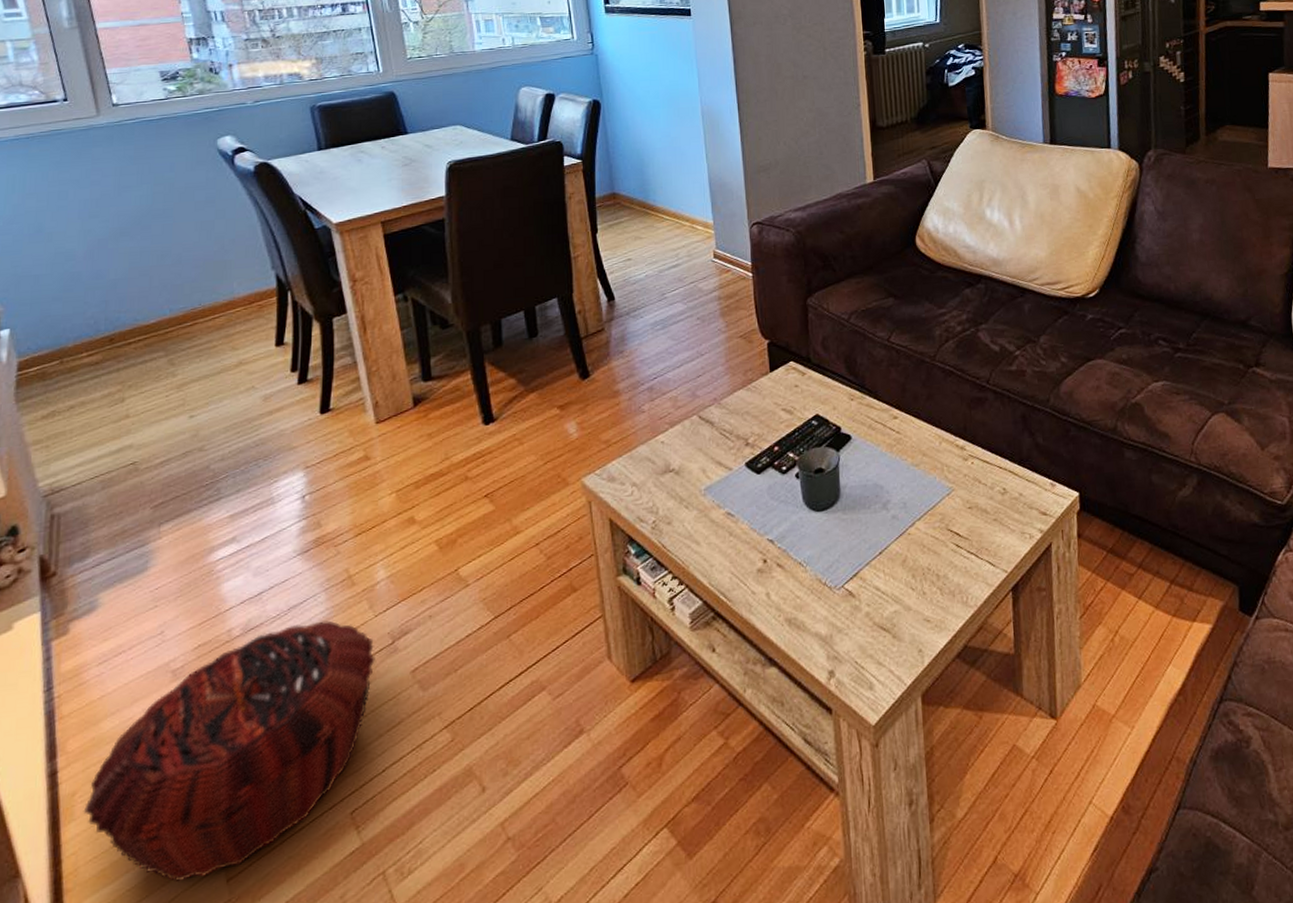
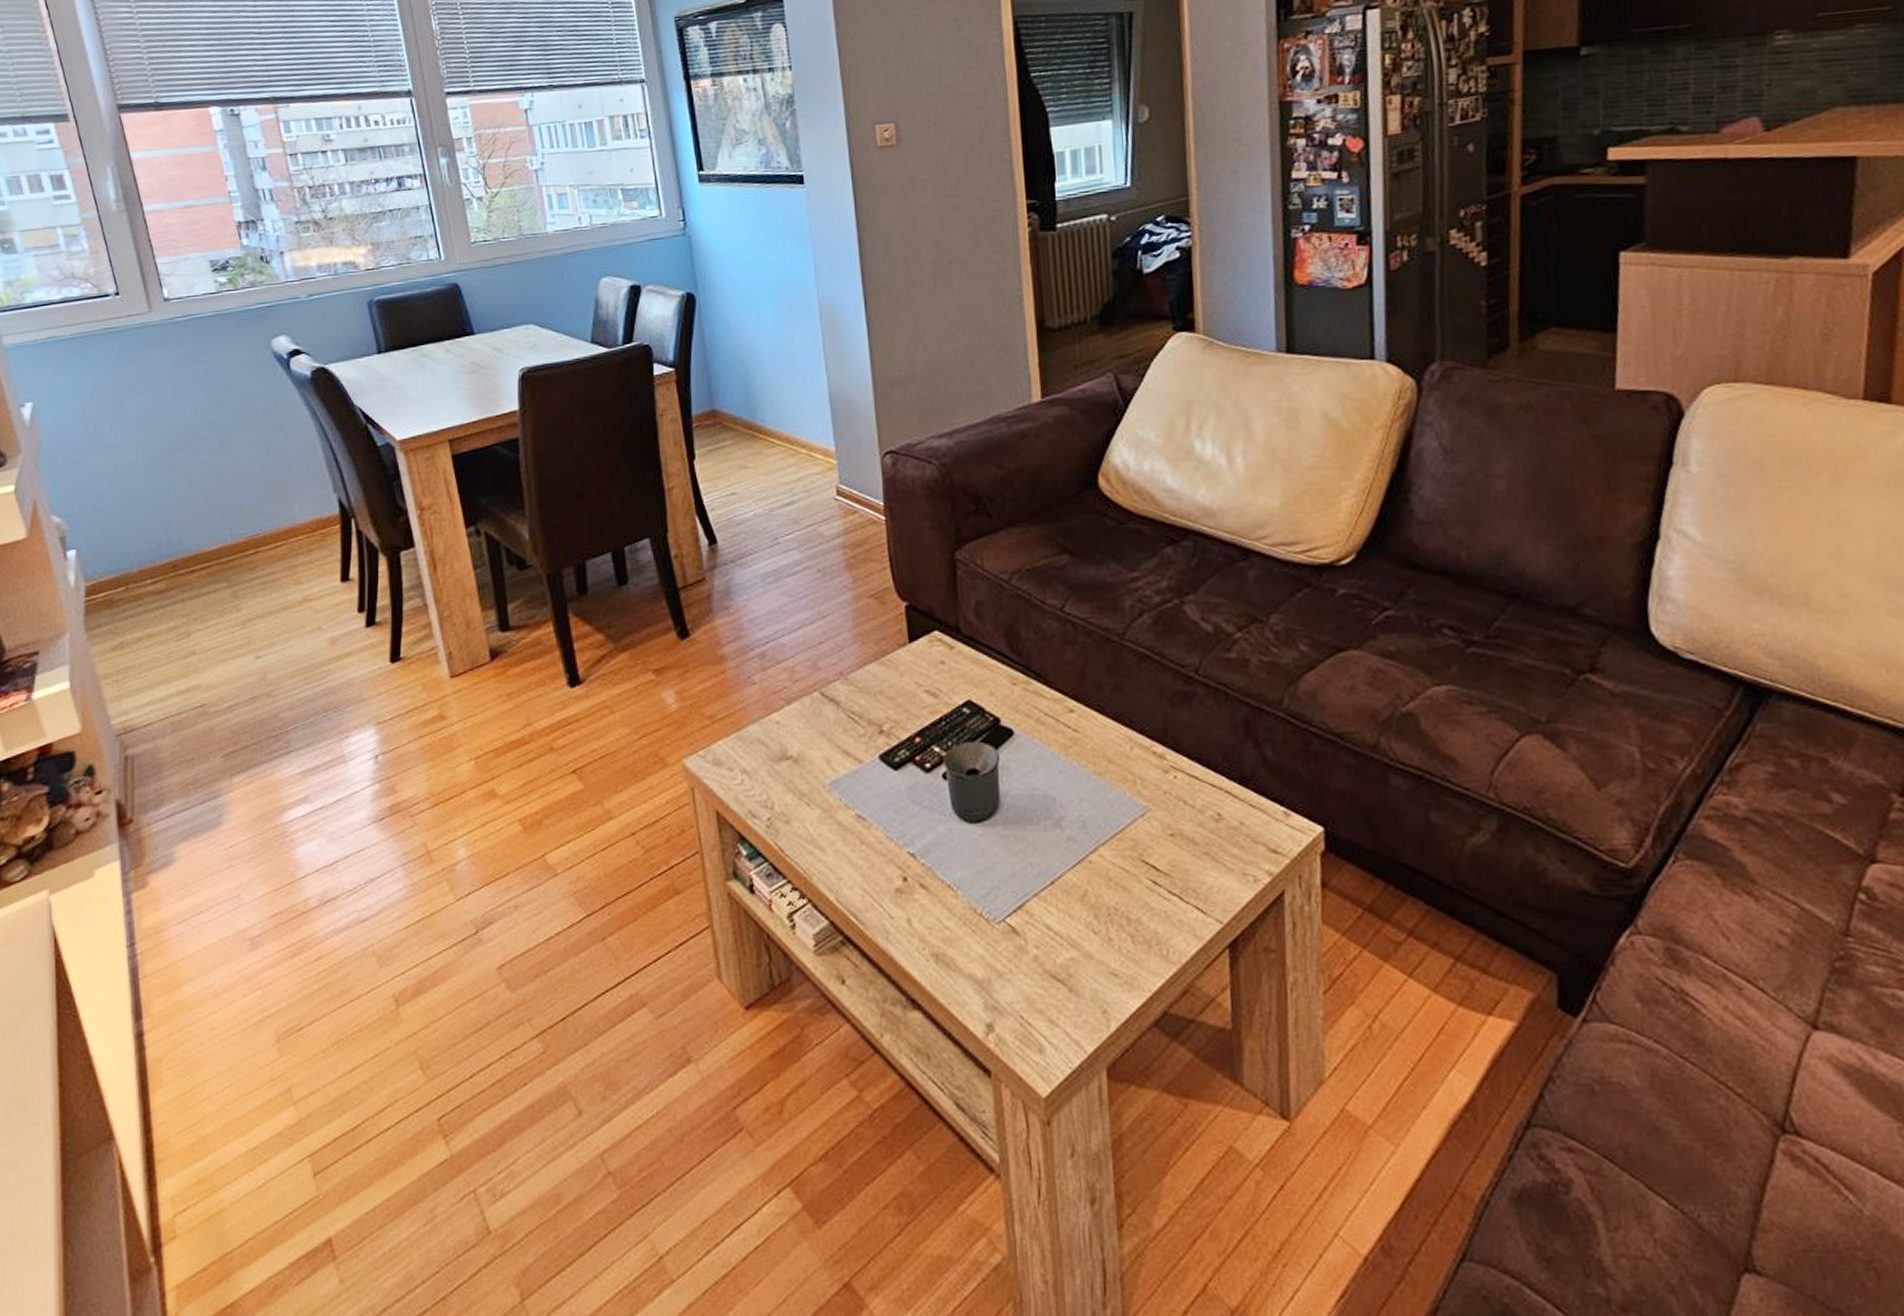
woven basket: present [83,620,375,883] -> none [170,900,458,1169]

